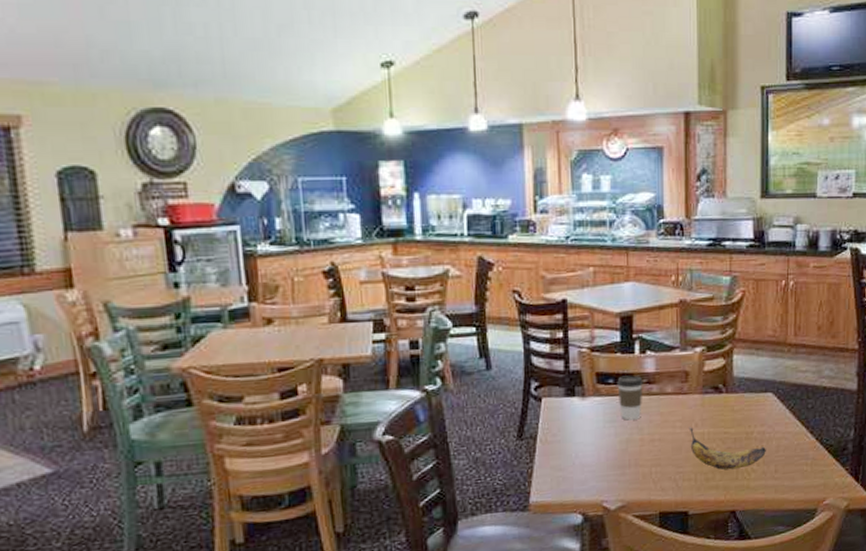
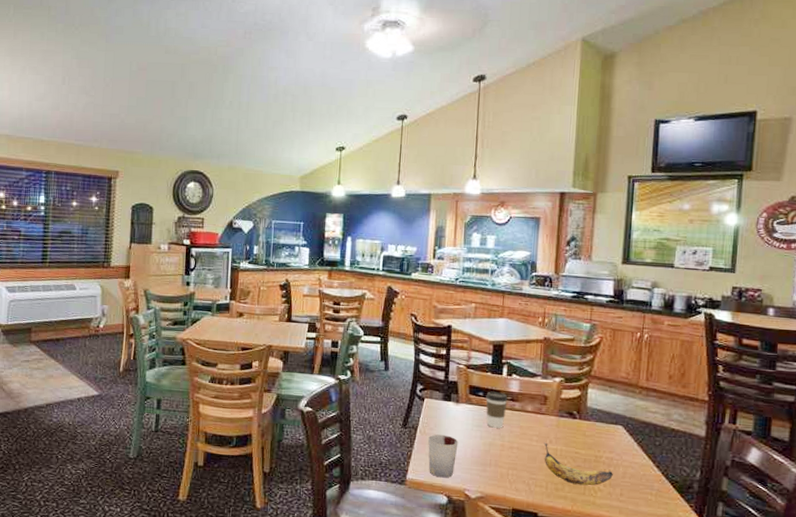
cup: none [551,439,589,493] -> present [427,434,458,478]

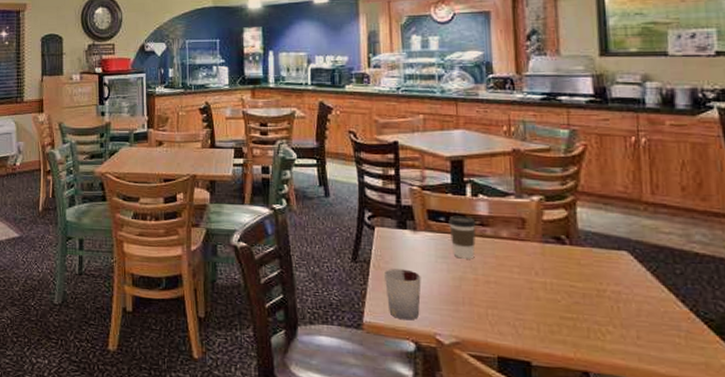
banana: present [544,442,613,486] -> none [528,274,624,327]

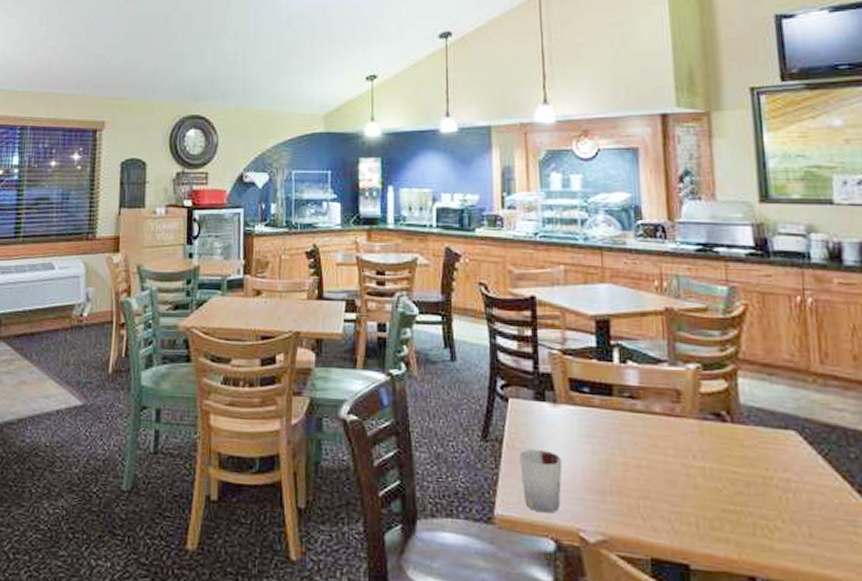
coffee cup: present [448,215,476,259] -> none [593,385,625,439]

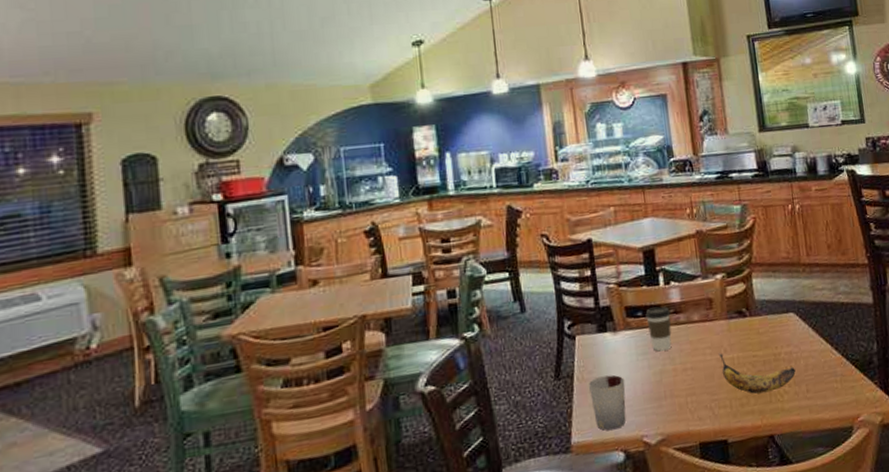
coffee cup: none [593,385,625,439] -> present [645,306,672,352]
banana: none [684,457,794,522] -> present [718,353,796,394]

